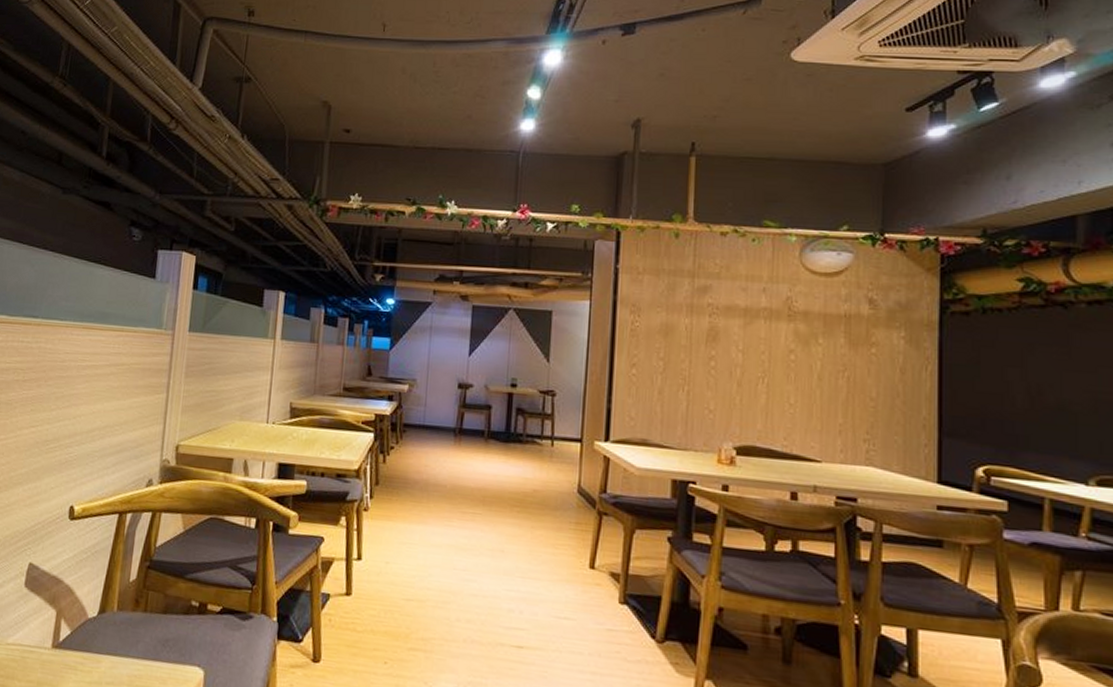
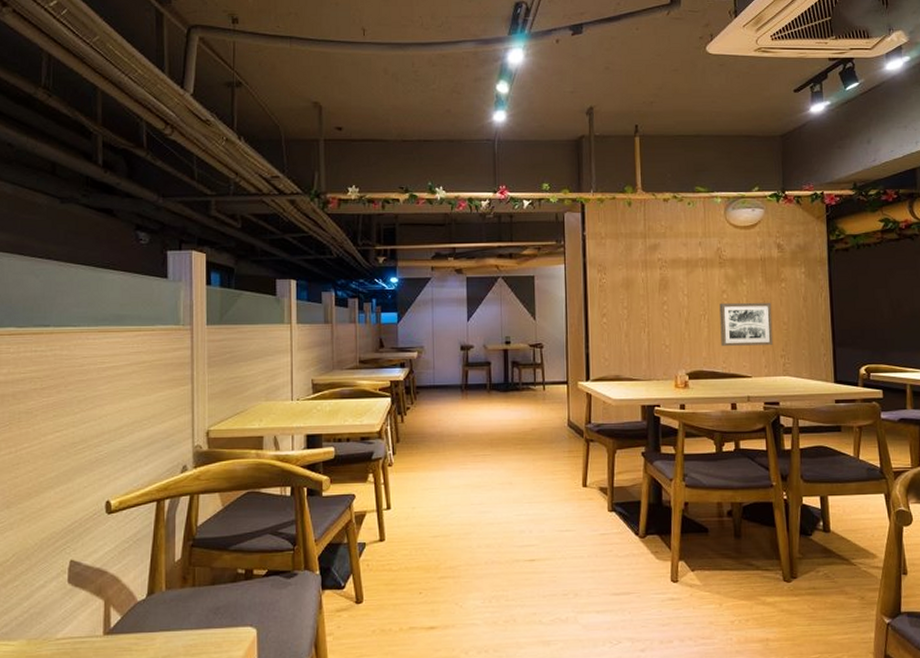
wall art: none [783,365,856,425] -> present [719,302,774,346]

